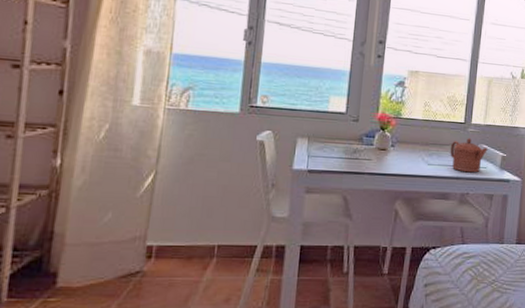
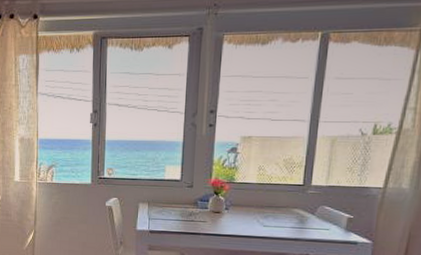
teapot: present [450,138,488,173] -> none [287,200,331,235]

